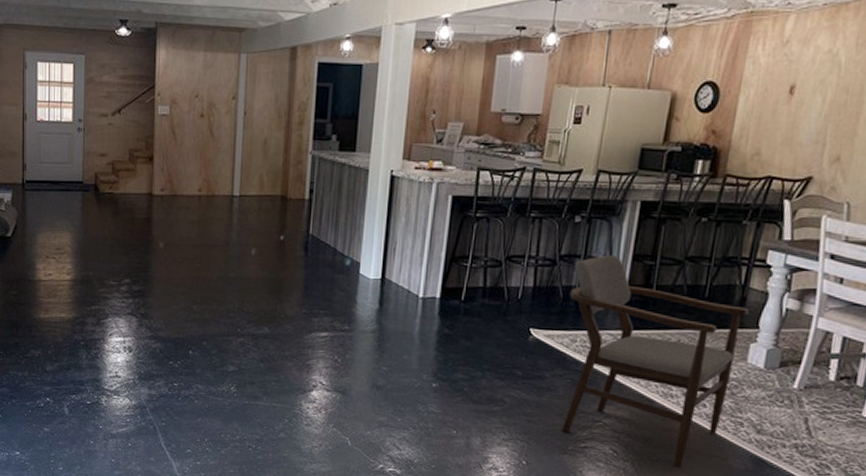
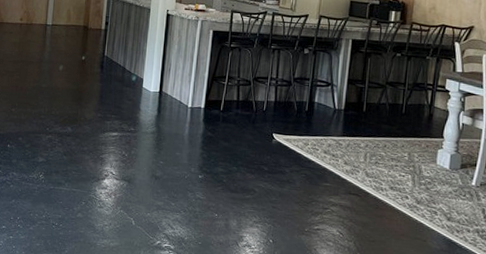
armchair: present [562,255,749,467] -> none [299,79,435,247]

